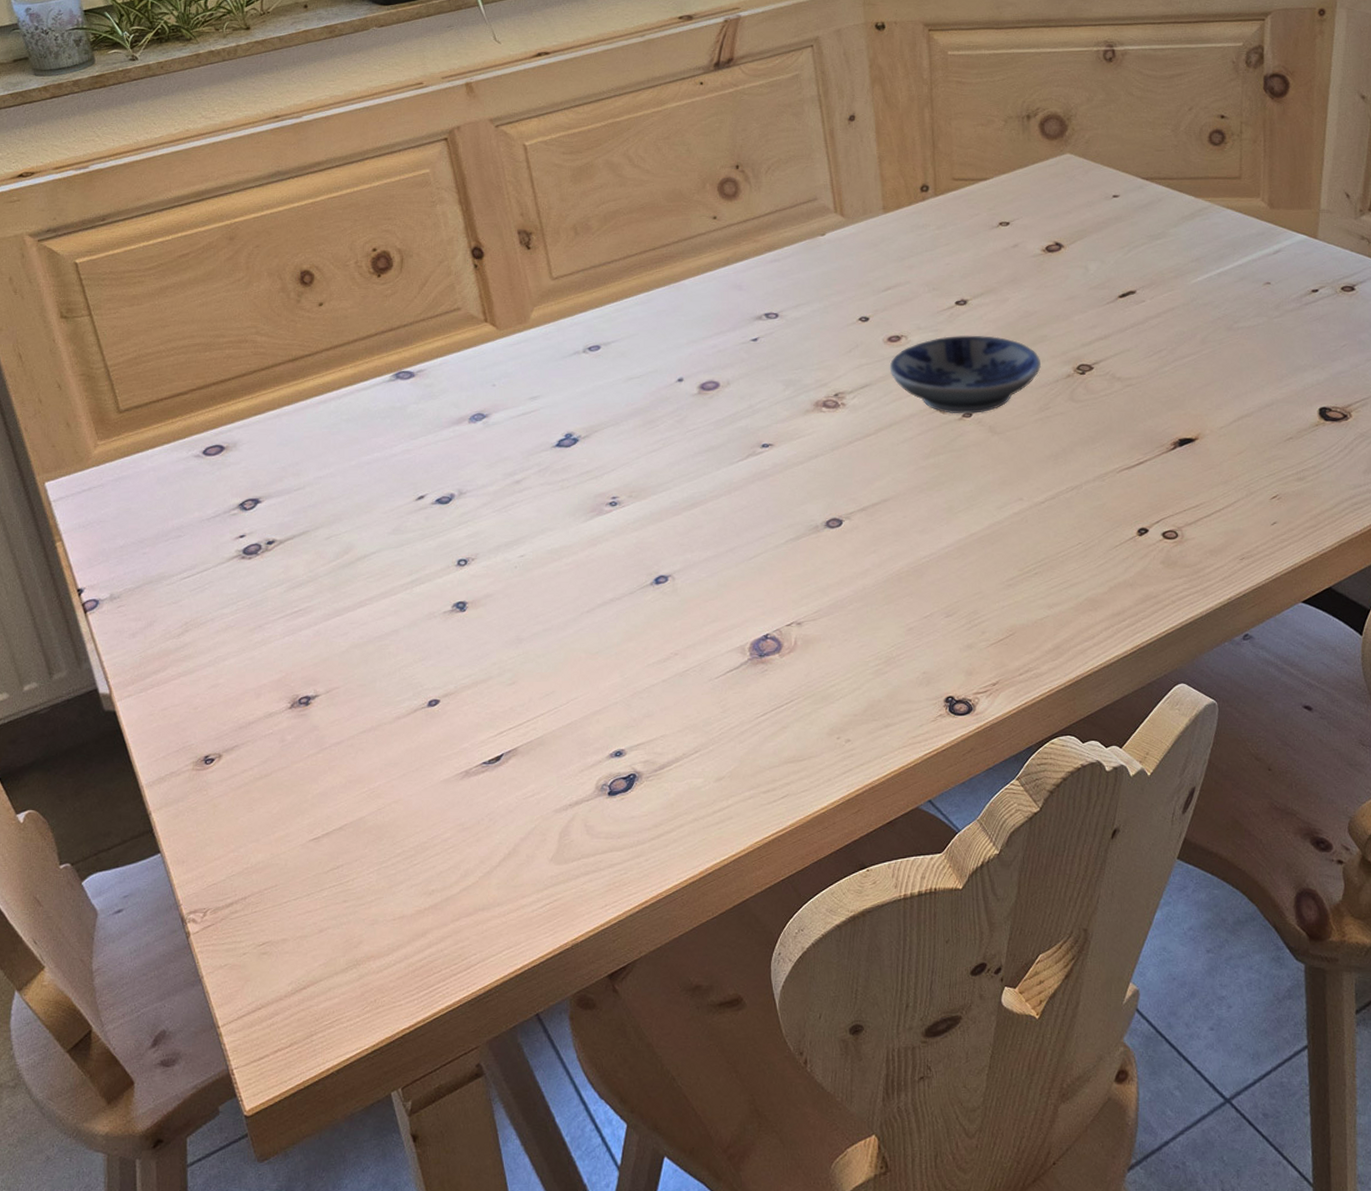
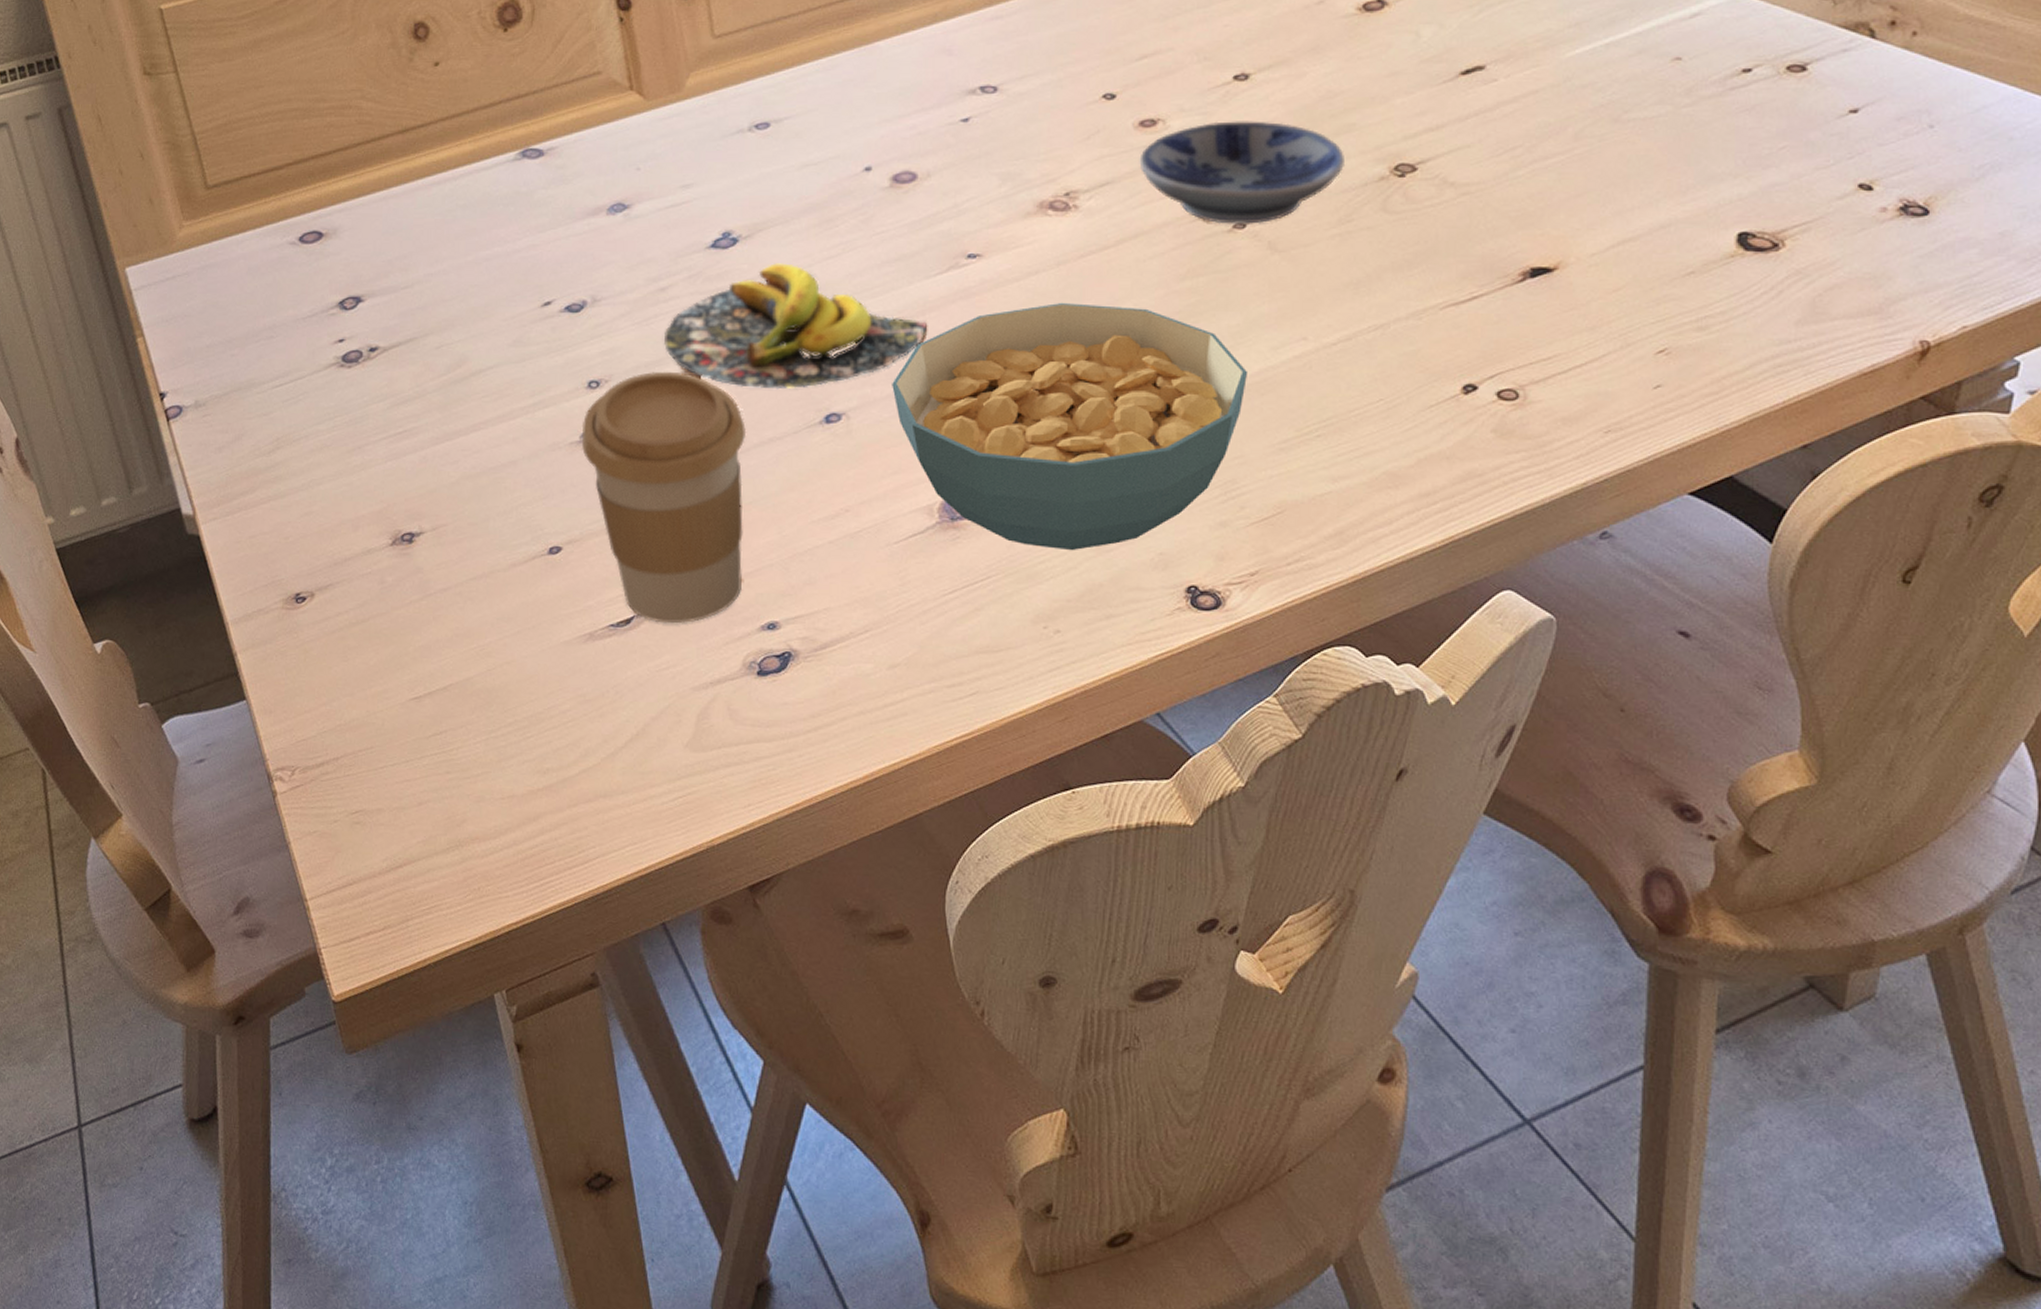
coffee cup: none [453,548,592,758] -> present [581,371,747,624]
banana: none [521,457,733,559] -> present [664,263,927,390]
cereal bowl: none [707,479,981,675] -> present [892,303,1248,550]

